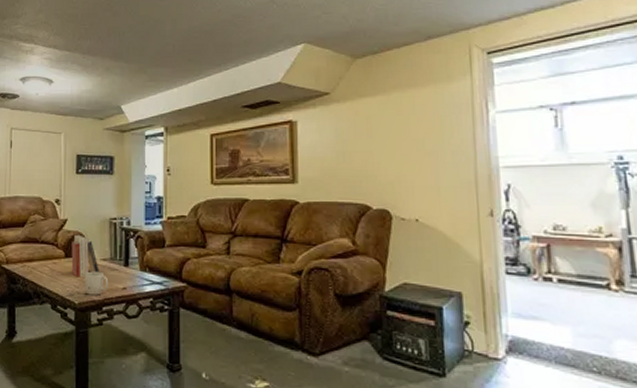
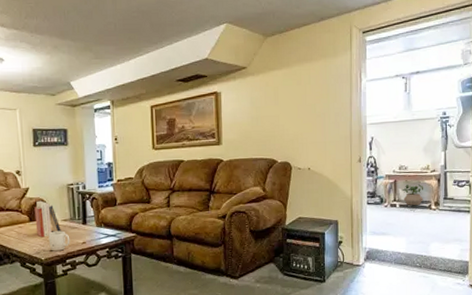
potted plant: none [560,252,597,283] -> present [402,184,424,206]

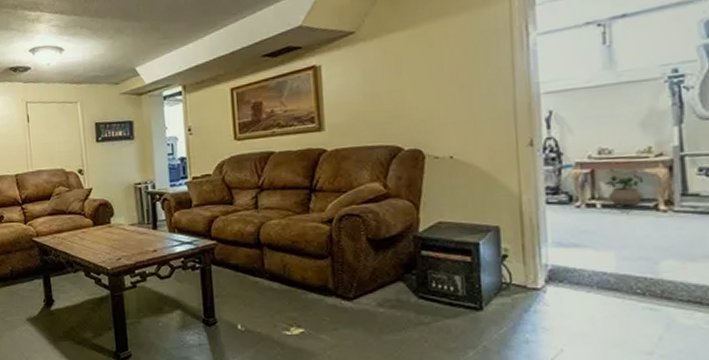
books: present [34,200,61,238] -> none [98,202,129,244]
mug: present [48,230,70,251] -> none [114,236,139,260]

